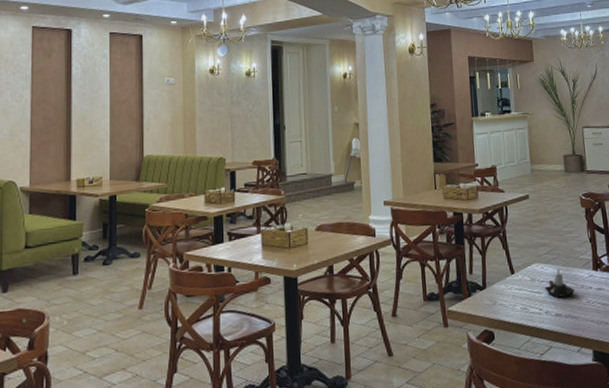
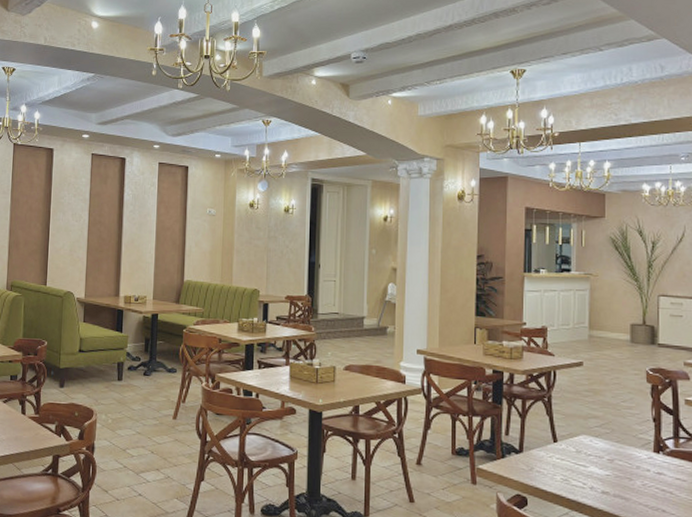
candle: present [544,268,575,298] -> none [591,444,628,476]

